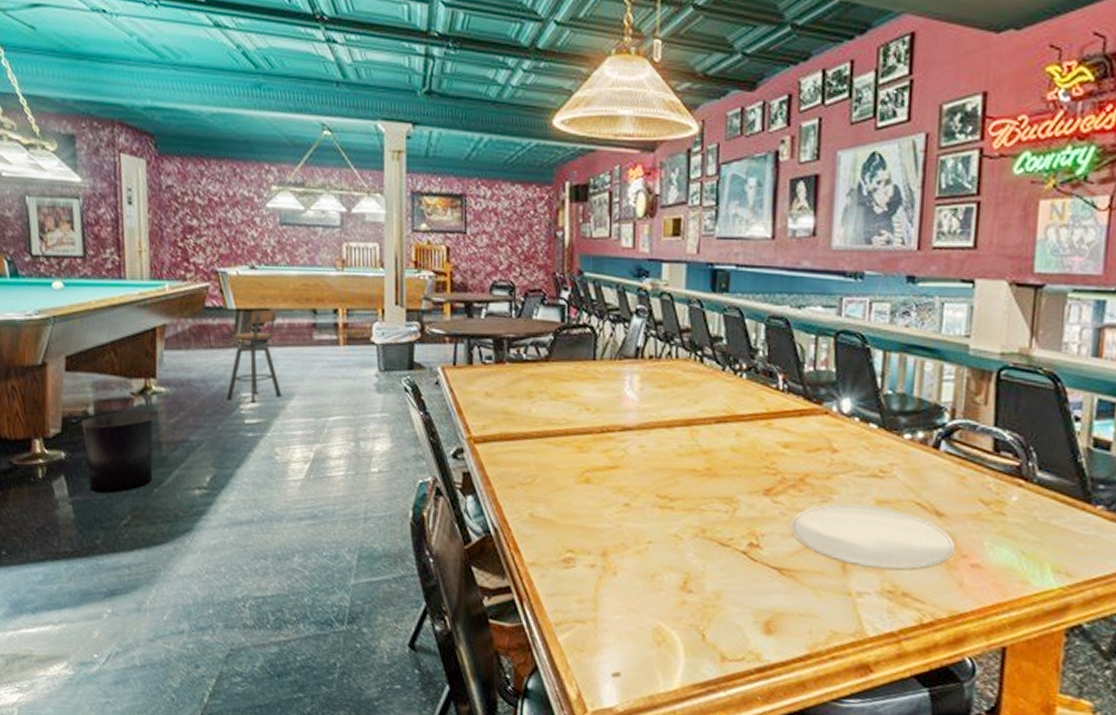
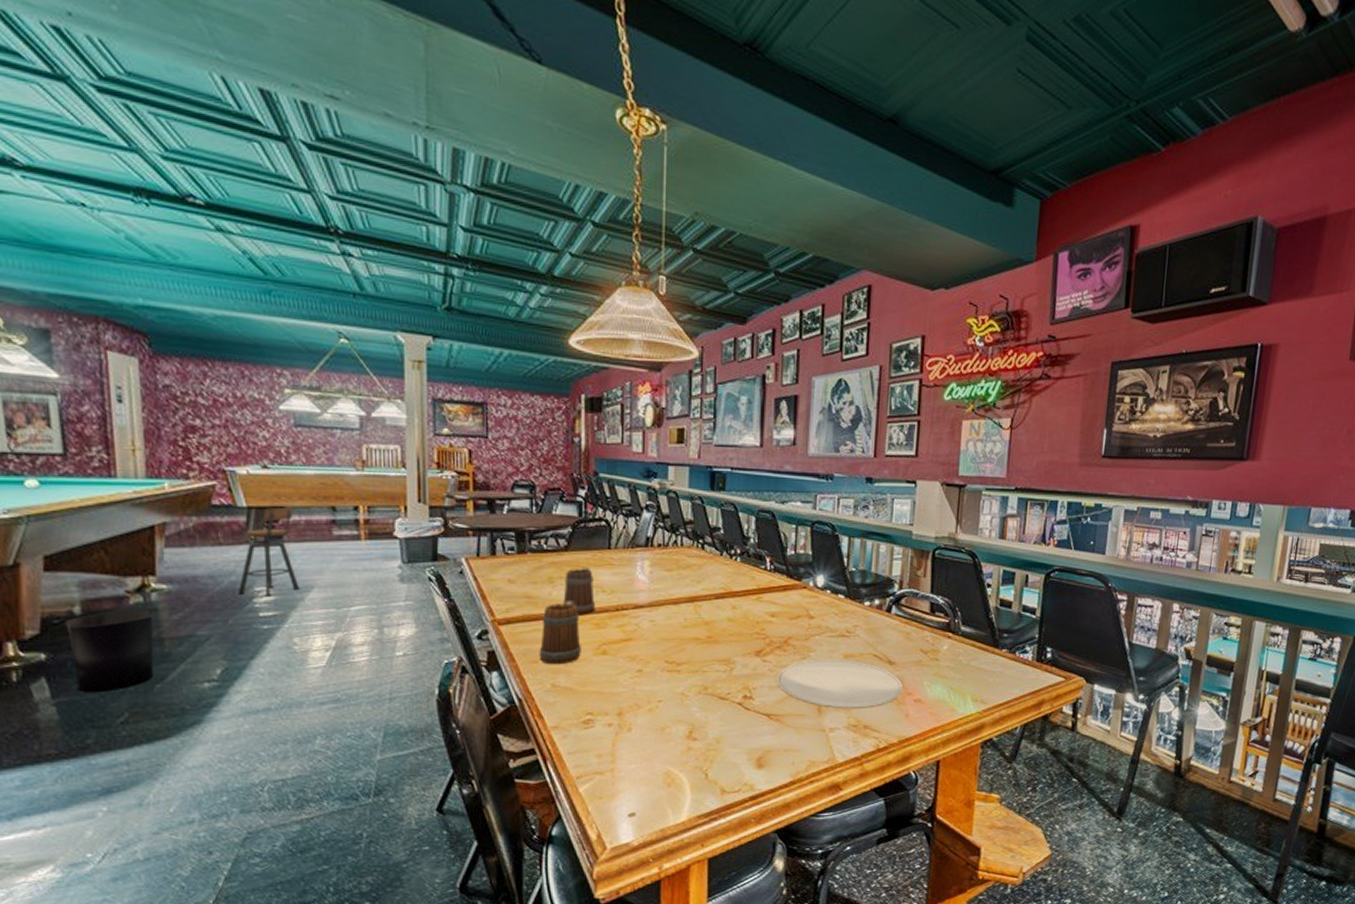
beer mug: none [516,419,562,492] -> present [539,601,581,665]
beer mug: none [543,381,578,437] -> present [563,568,595,615]

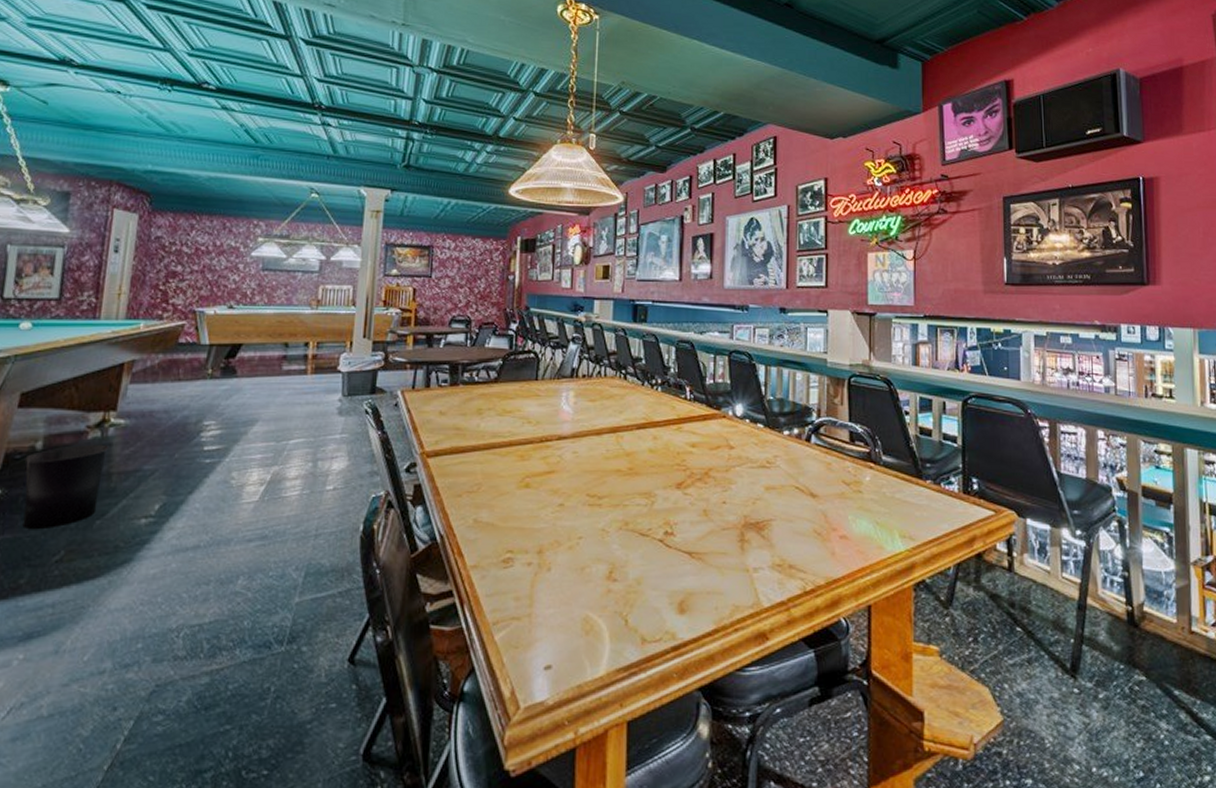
bar stool: present [237,507,300,598] -> none [187,344,251,432]
beer mug: present [539,601,581,665] -> none [463,432,505,499]
beer mug: present [563,568,595,615] -> none [490,399,521,447]
plate: present [777,659,903,709] -> none [698,492,828,547]

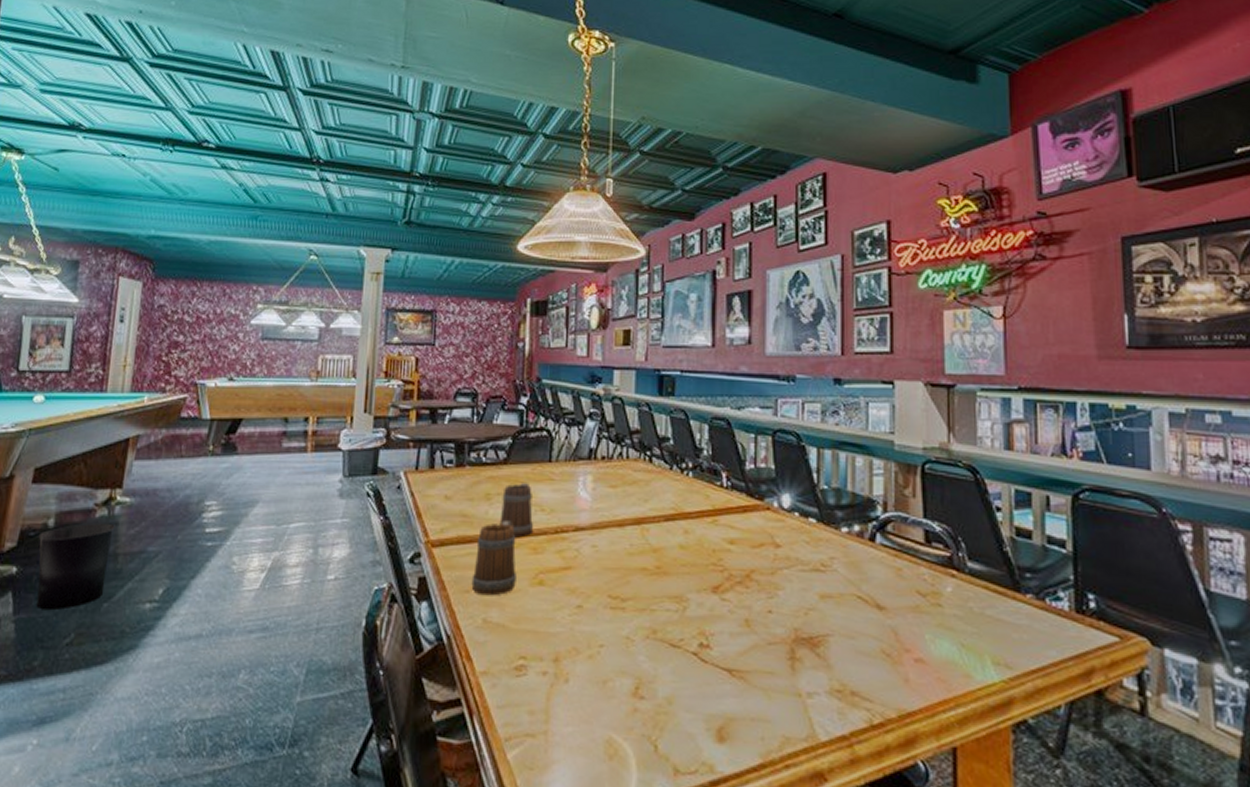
beer mug: none [463,432,505,499] -> present [471,521,516,596]
beer mug: none [490,399,521,447] -> present [499,483,533,538]

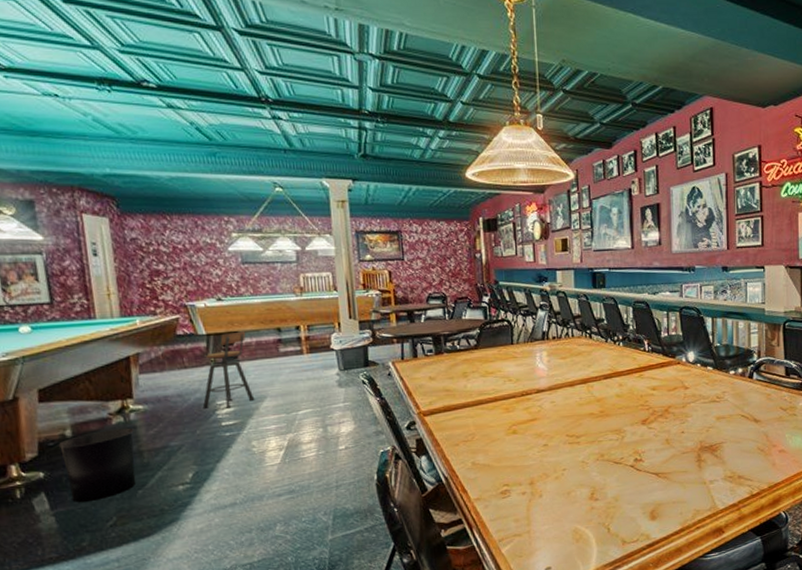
bar stool: none [189,418,251,513] -> present [202,331,255,410]
beer mug: present [471,521,516,596] -> none [459,391,495,446]
beer mug: present [499,483,533,538] -> none [476,362,504,403]

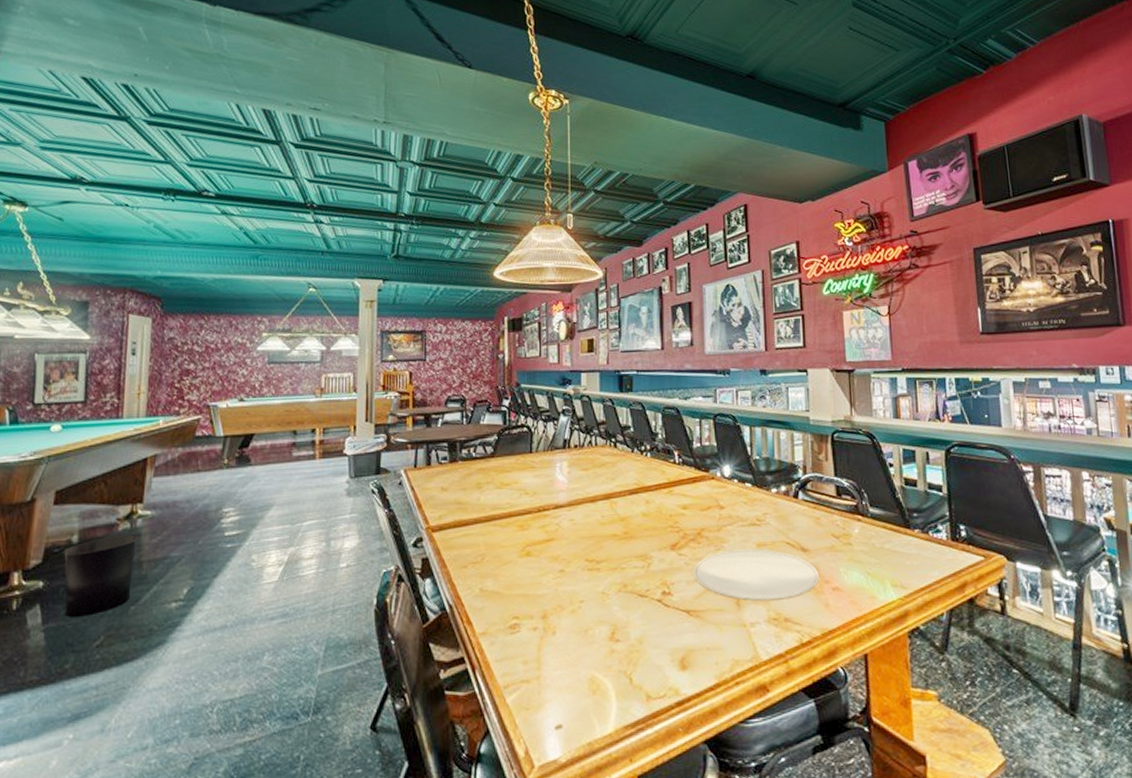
bar stool: present [202,331,255,410] -> none [208,433,262,518]
plate: none [661,421,769,464] -> present [693,549,820,602]

